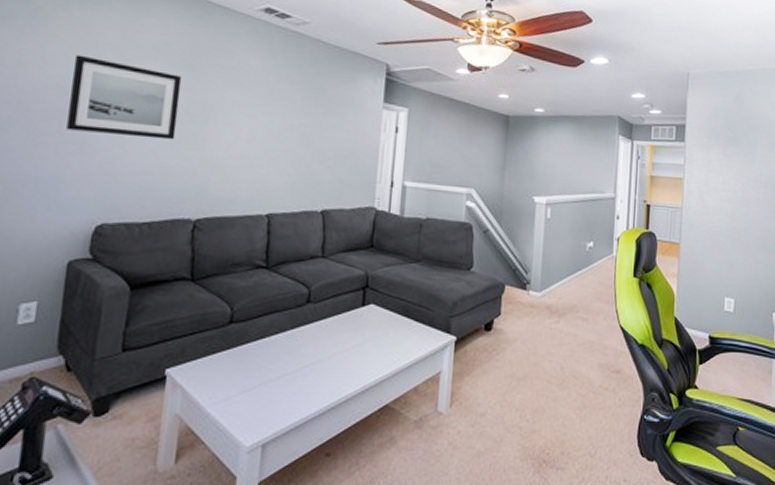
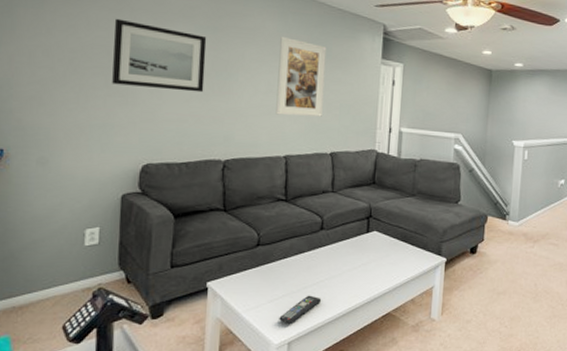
remote control: none [252,384,306,420] -> present [279,295,322,324]
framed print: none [259,76,321,169] -> present [276,36,327,117]

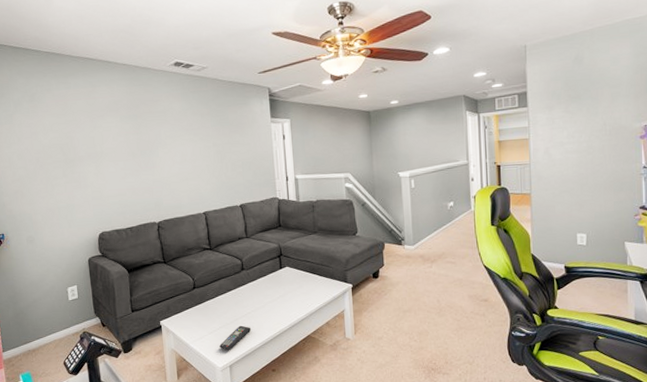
wall art: present [112,18,207,93] -> none [62,121,134,173]
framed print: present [276,36,327,117] -> none [186,113,229,179]

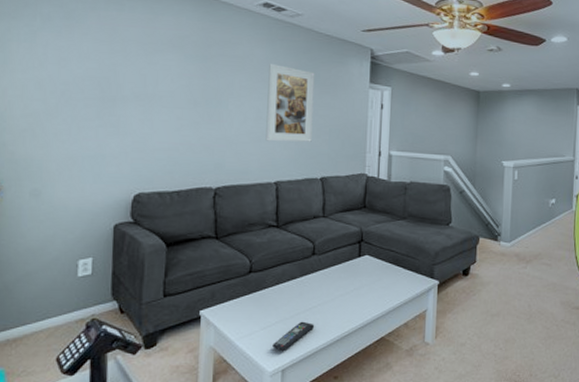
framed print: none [186,113,229,179] -> present [266,63,315,142]

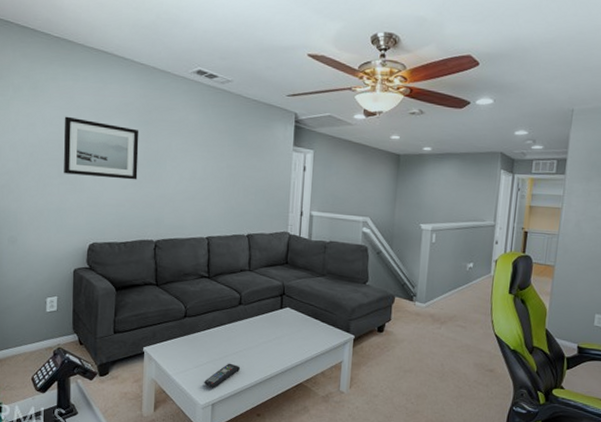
wall art: none [104,50,197,121] -> present [64,116,139,180]
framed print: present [266,63,315,142] -> none [199,127,243,201]

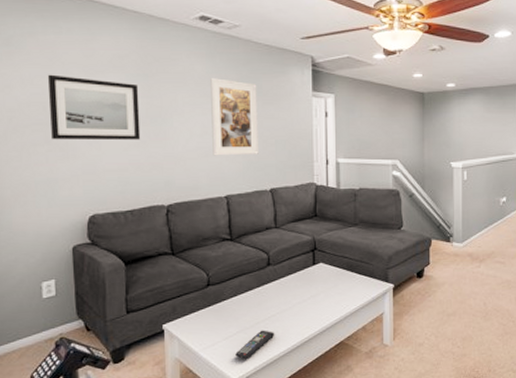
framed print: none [199,127,243,201] -> present [210,77,259,156]

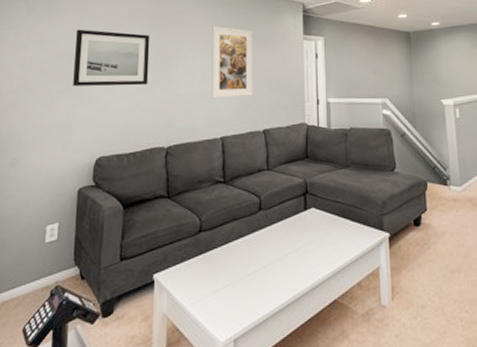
remote control: present [235,330,275,359] -> none [224,283,265,317]

